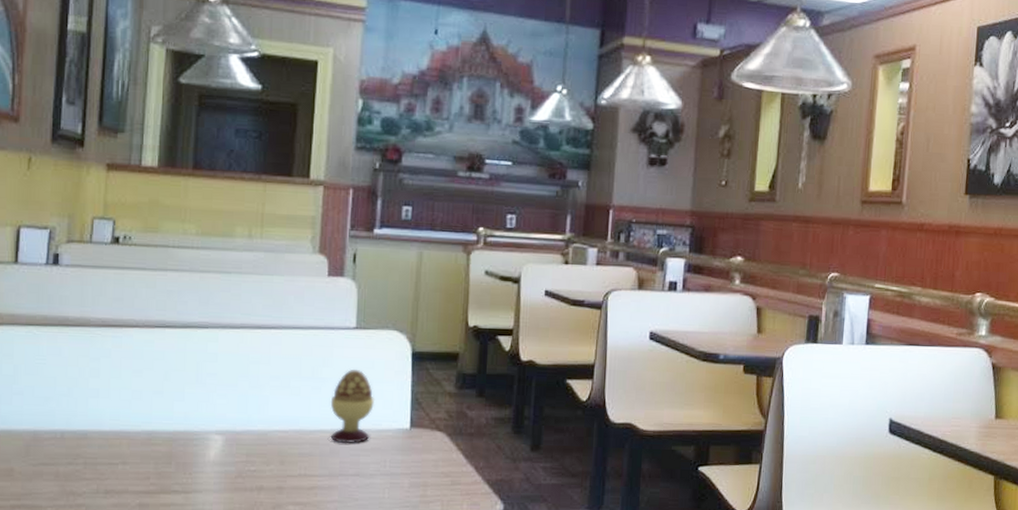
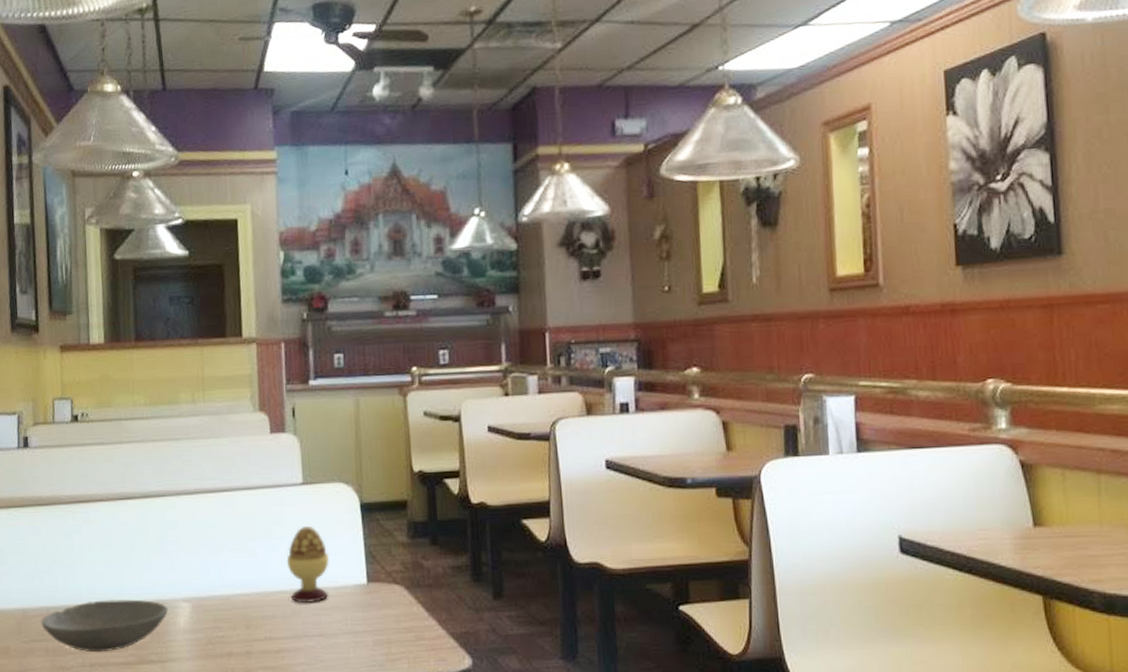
bowl: none [53,427,199,480] -> present [41,599,169,653]

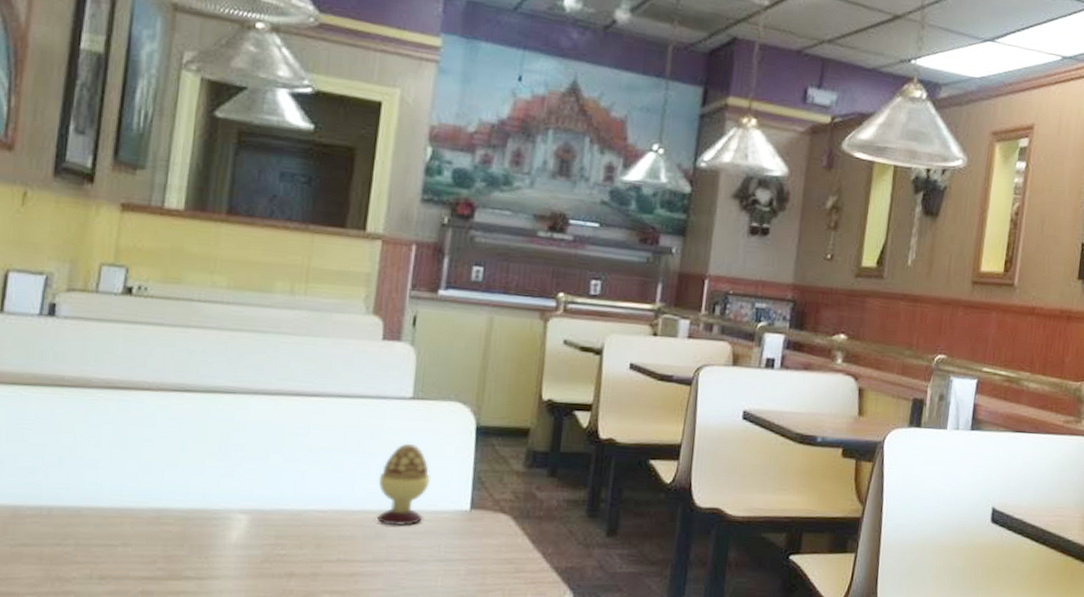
bowl: present [41,599,169,653] -> none [37,503,219,564]

